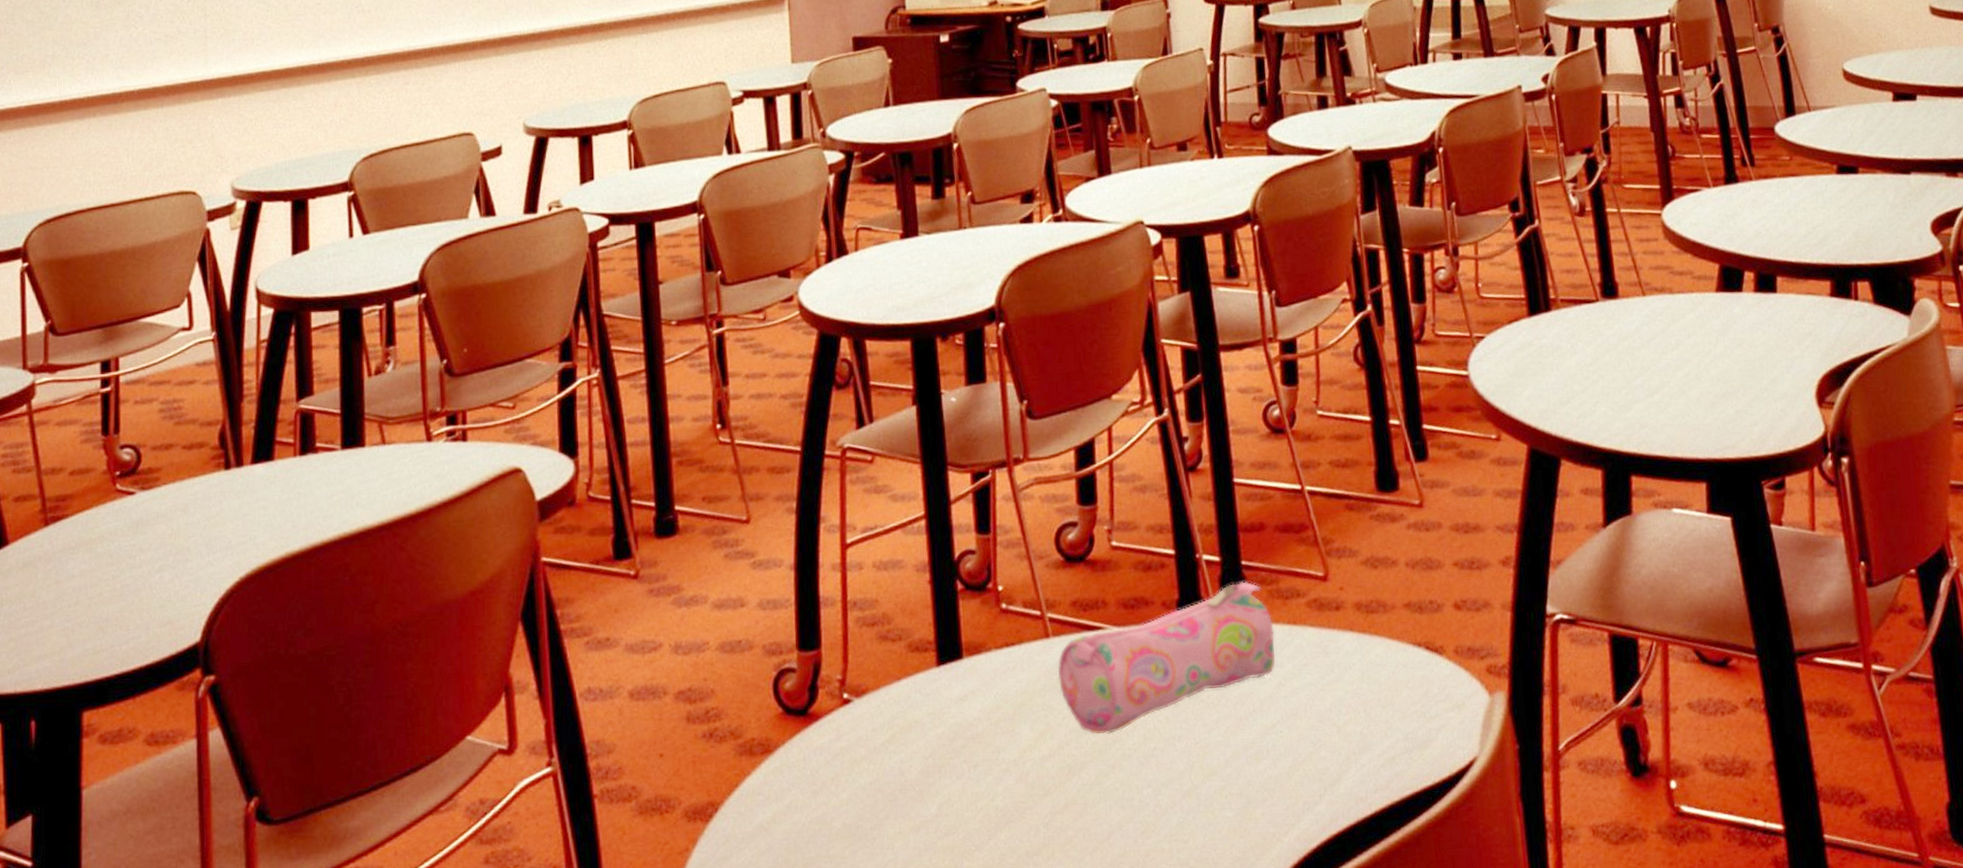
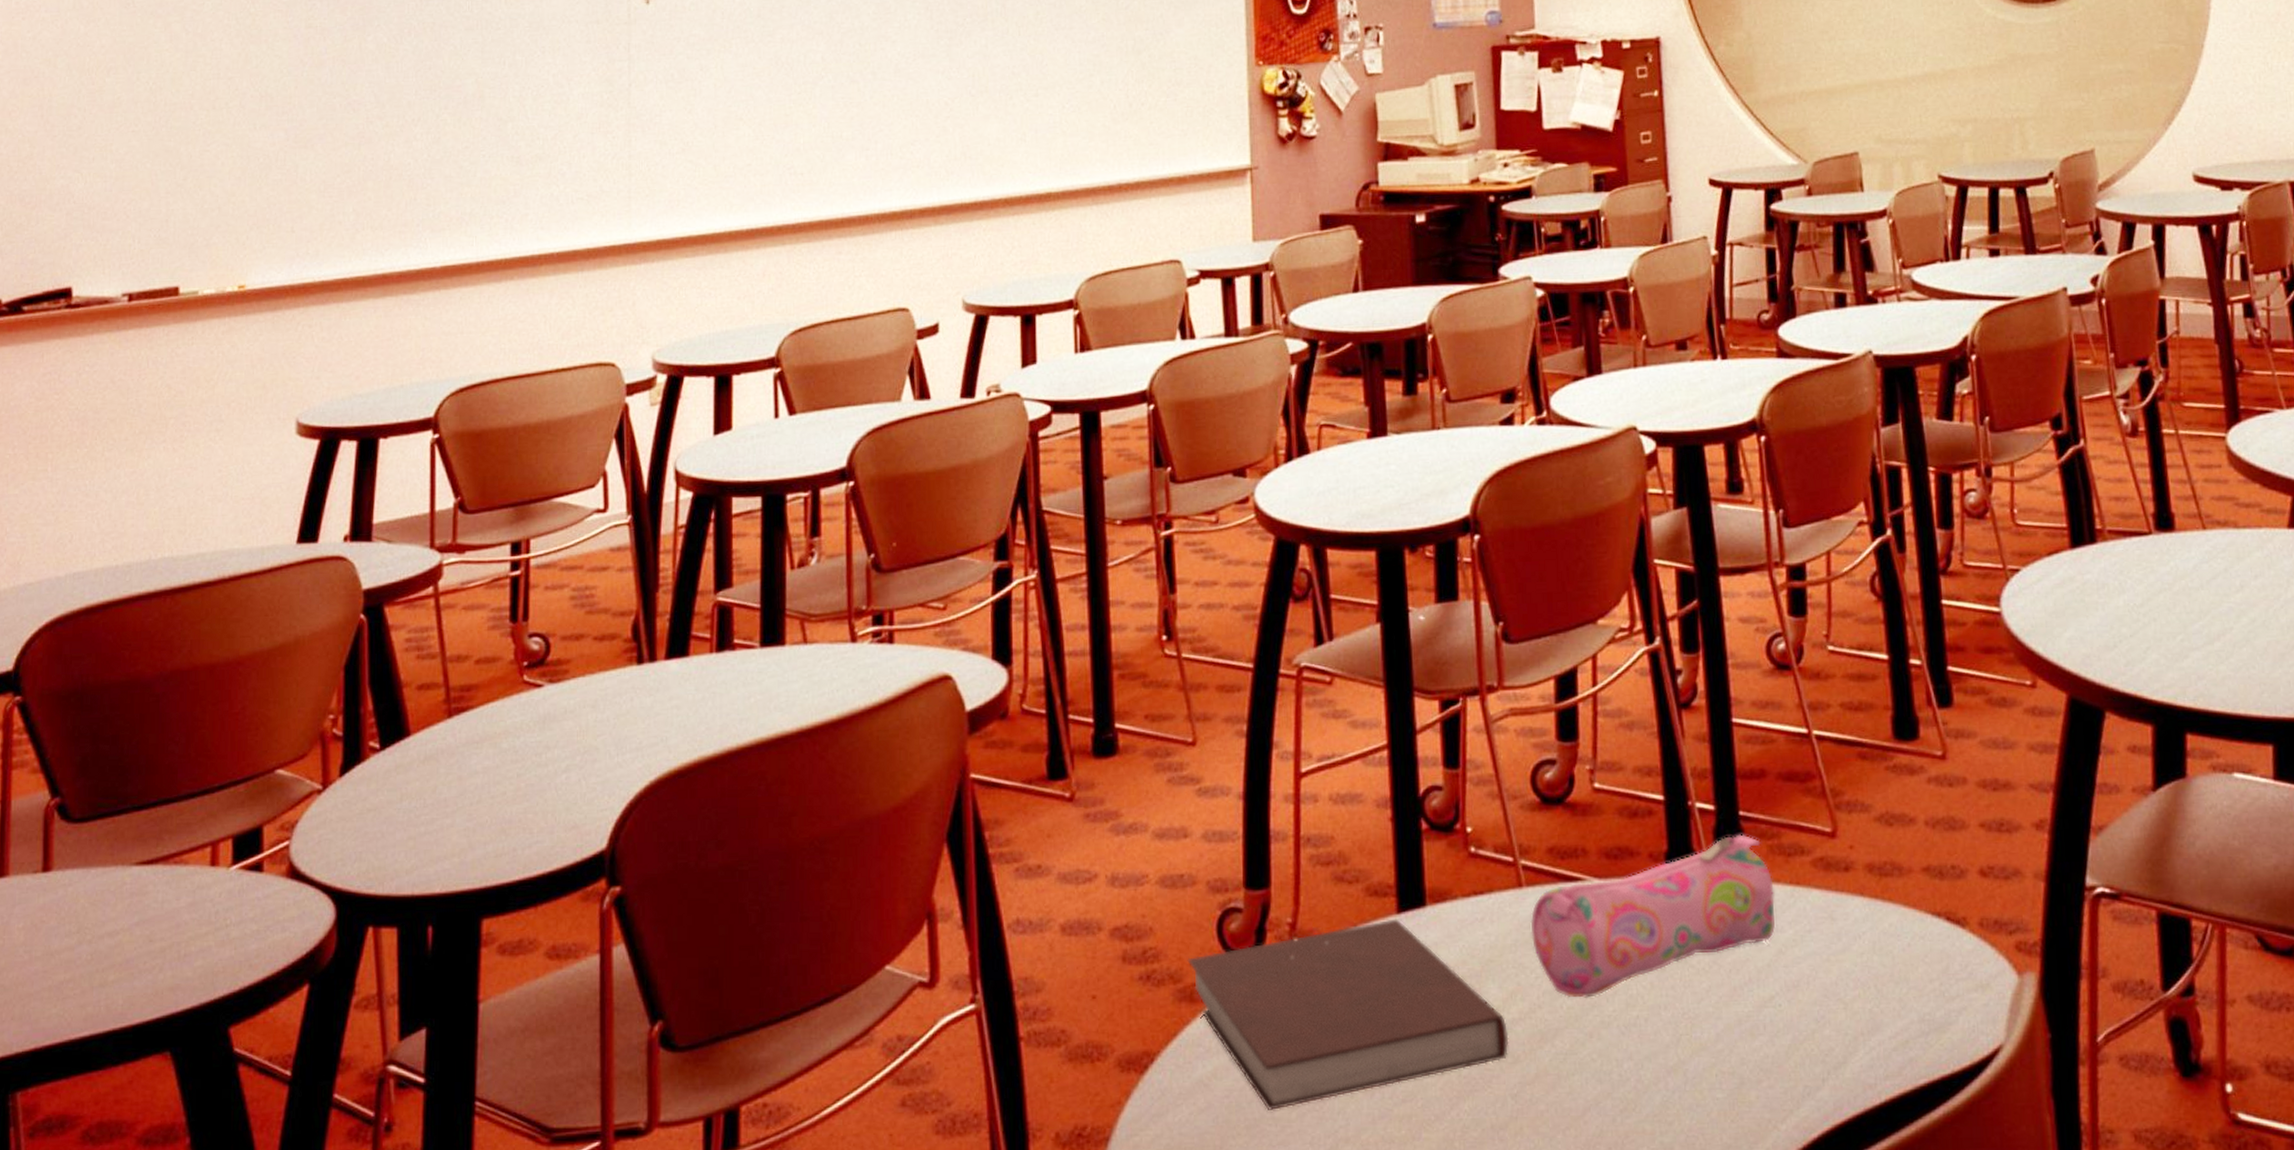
notebook: none [746,671,1041,849] -> present [1187,919,1509,1110]

